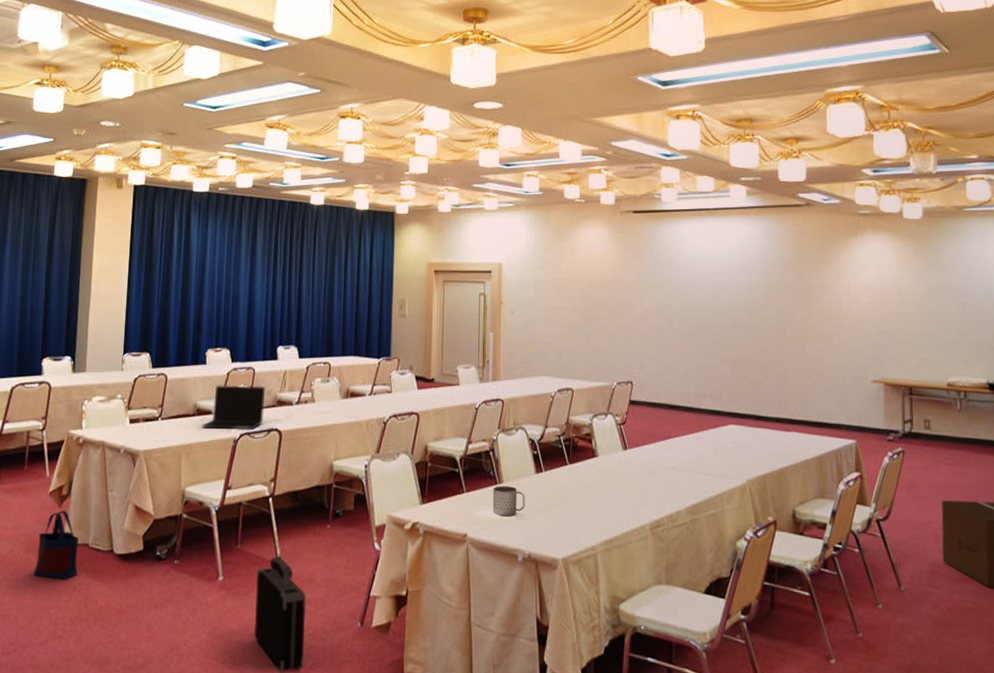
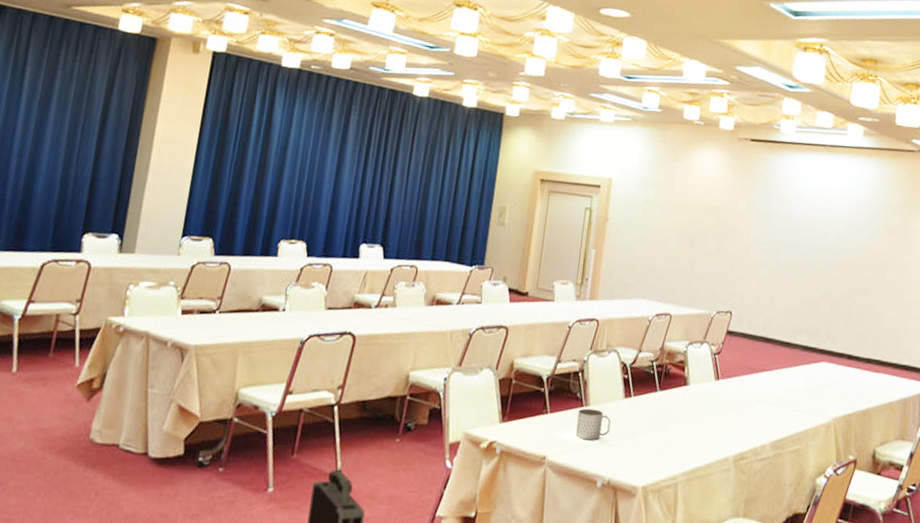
tote bag: present [33,510,79,580] -> none [48,405,108,483]
laptop: present [201,385,266,430] -> none [265,280,343,332]

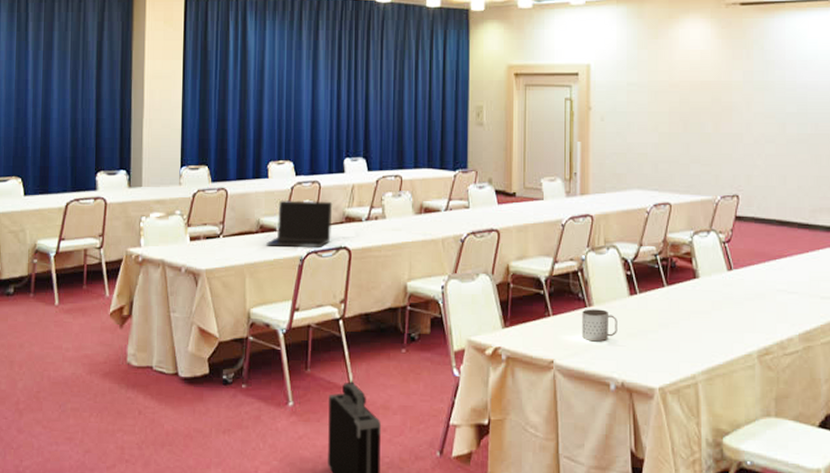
laptop: none [265,280,343,332] -> present [265,200,333,249]

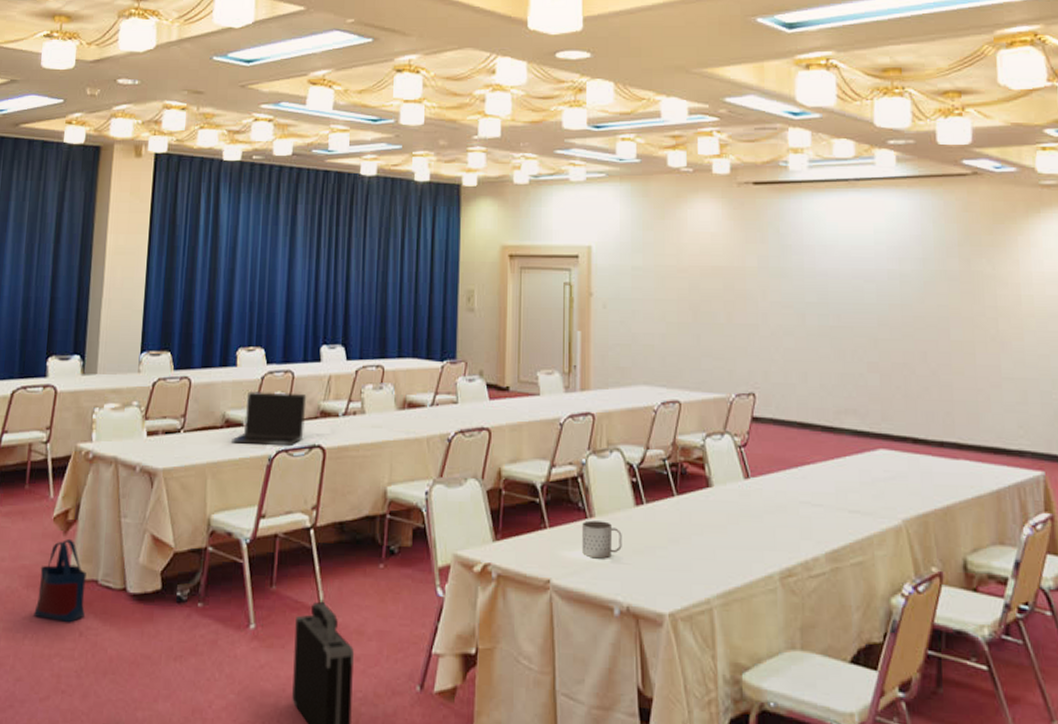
tote bag: none [97,331,142,403] -> present [34,538,87,623]

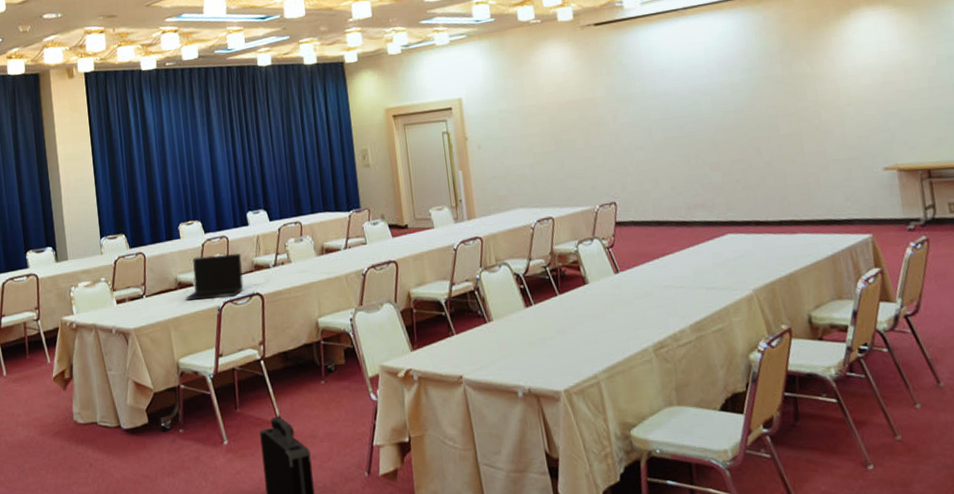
tote bag: present [34,538,87,623] -> none [50,392,91,458]
mug: present [582,520,622,559] -> none [483,323,519,354]

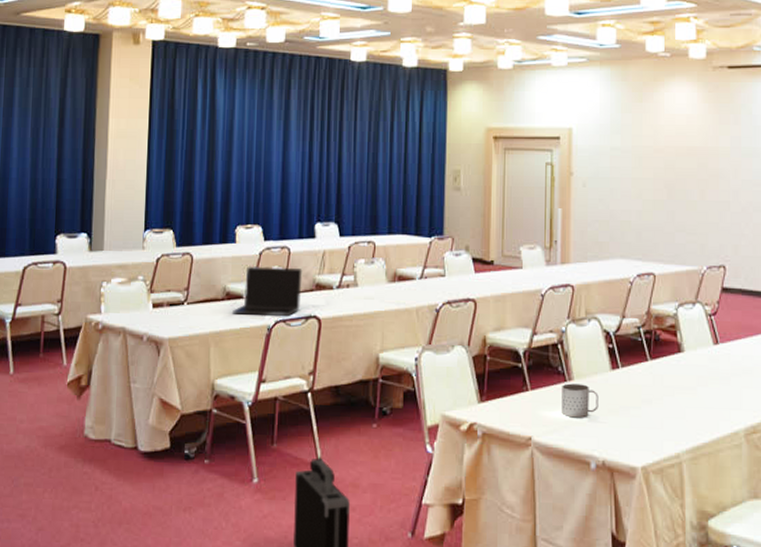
mug: none [483,323,519,354] -> present [562,383,599,418]

